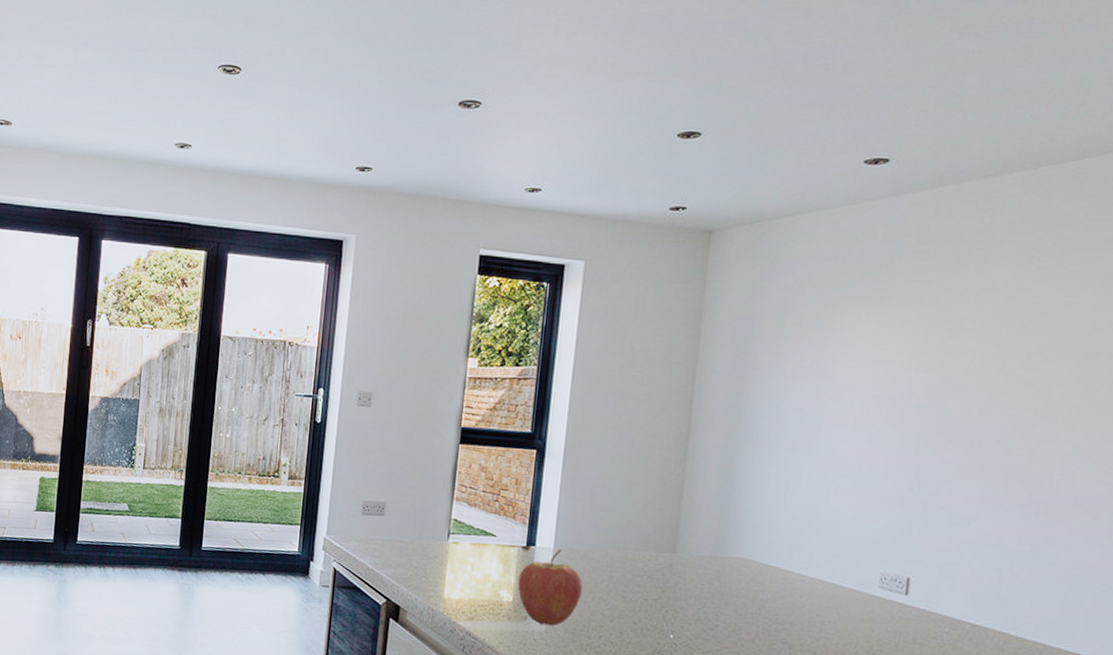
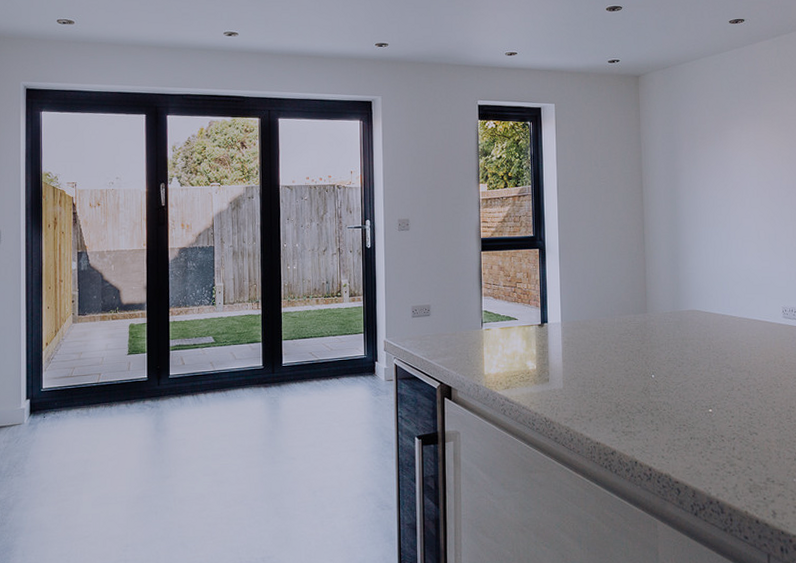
fruit: present [517,549,583,626] -> none [538,323,586,383]

